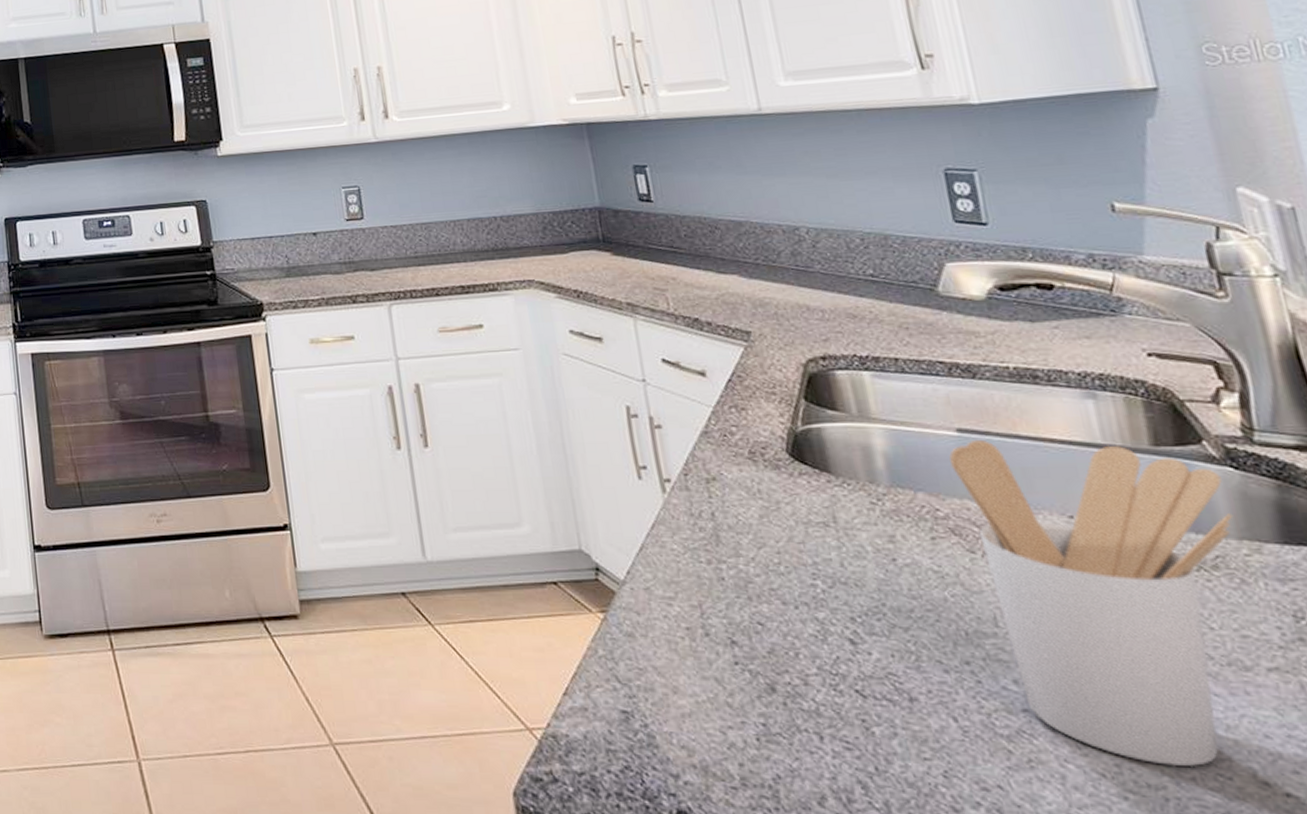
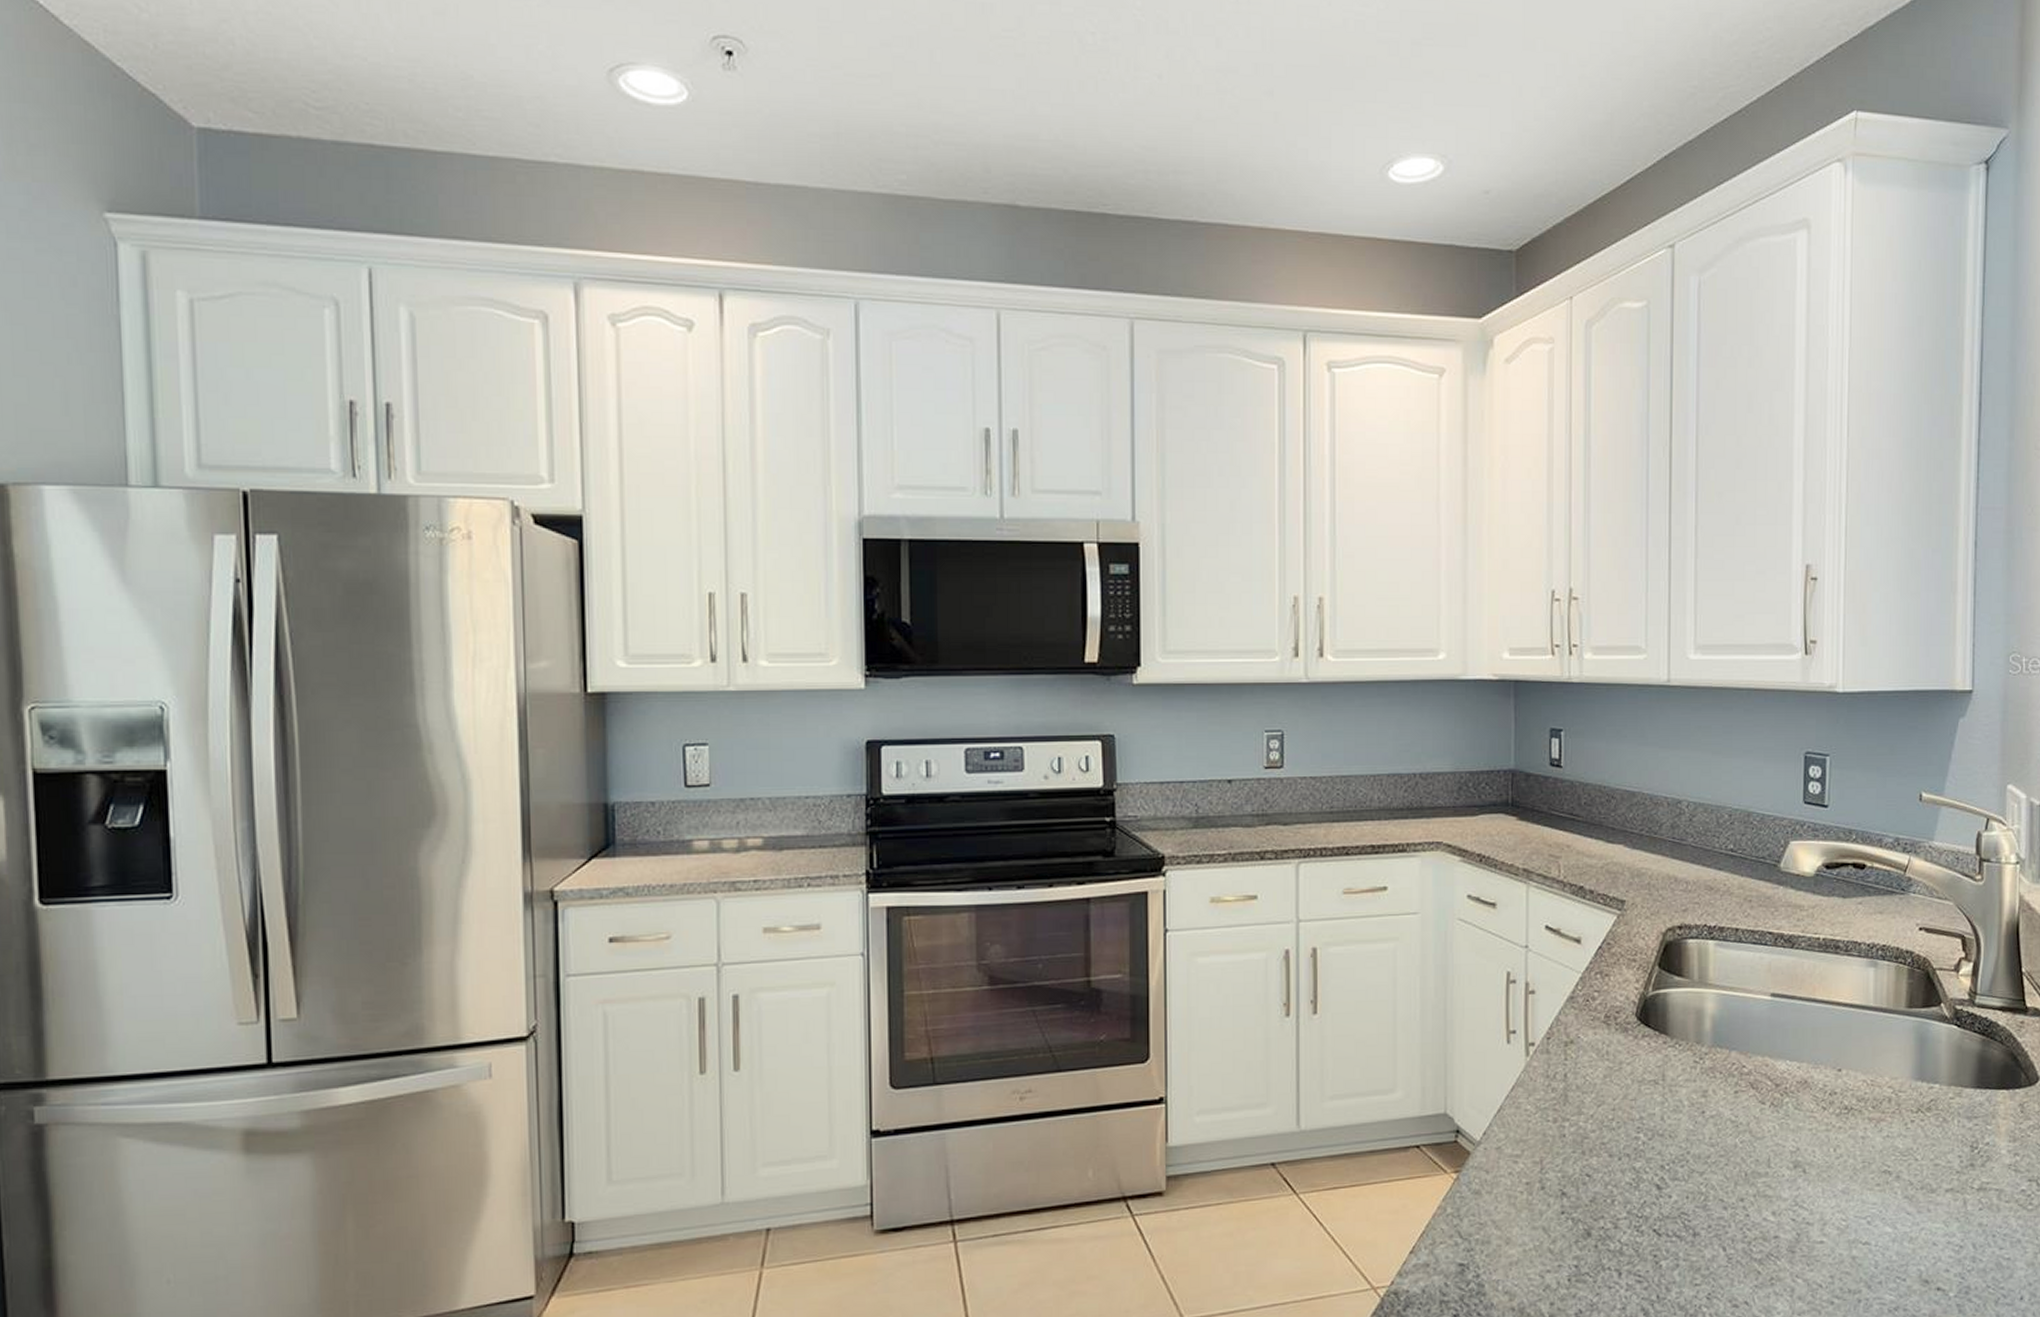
utensil holder: present [949,439,1234,768] -> none [1761,1003,1949,1274]

